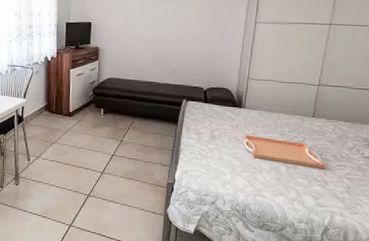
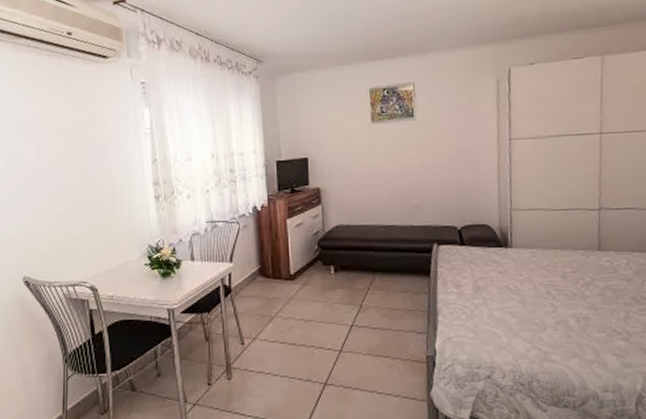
serving tray: present [243,135,326,169] -> none [516,281,625,317]

